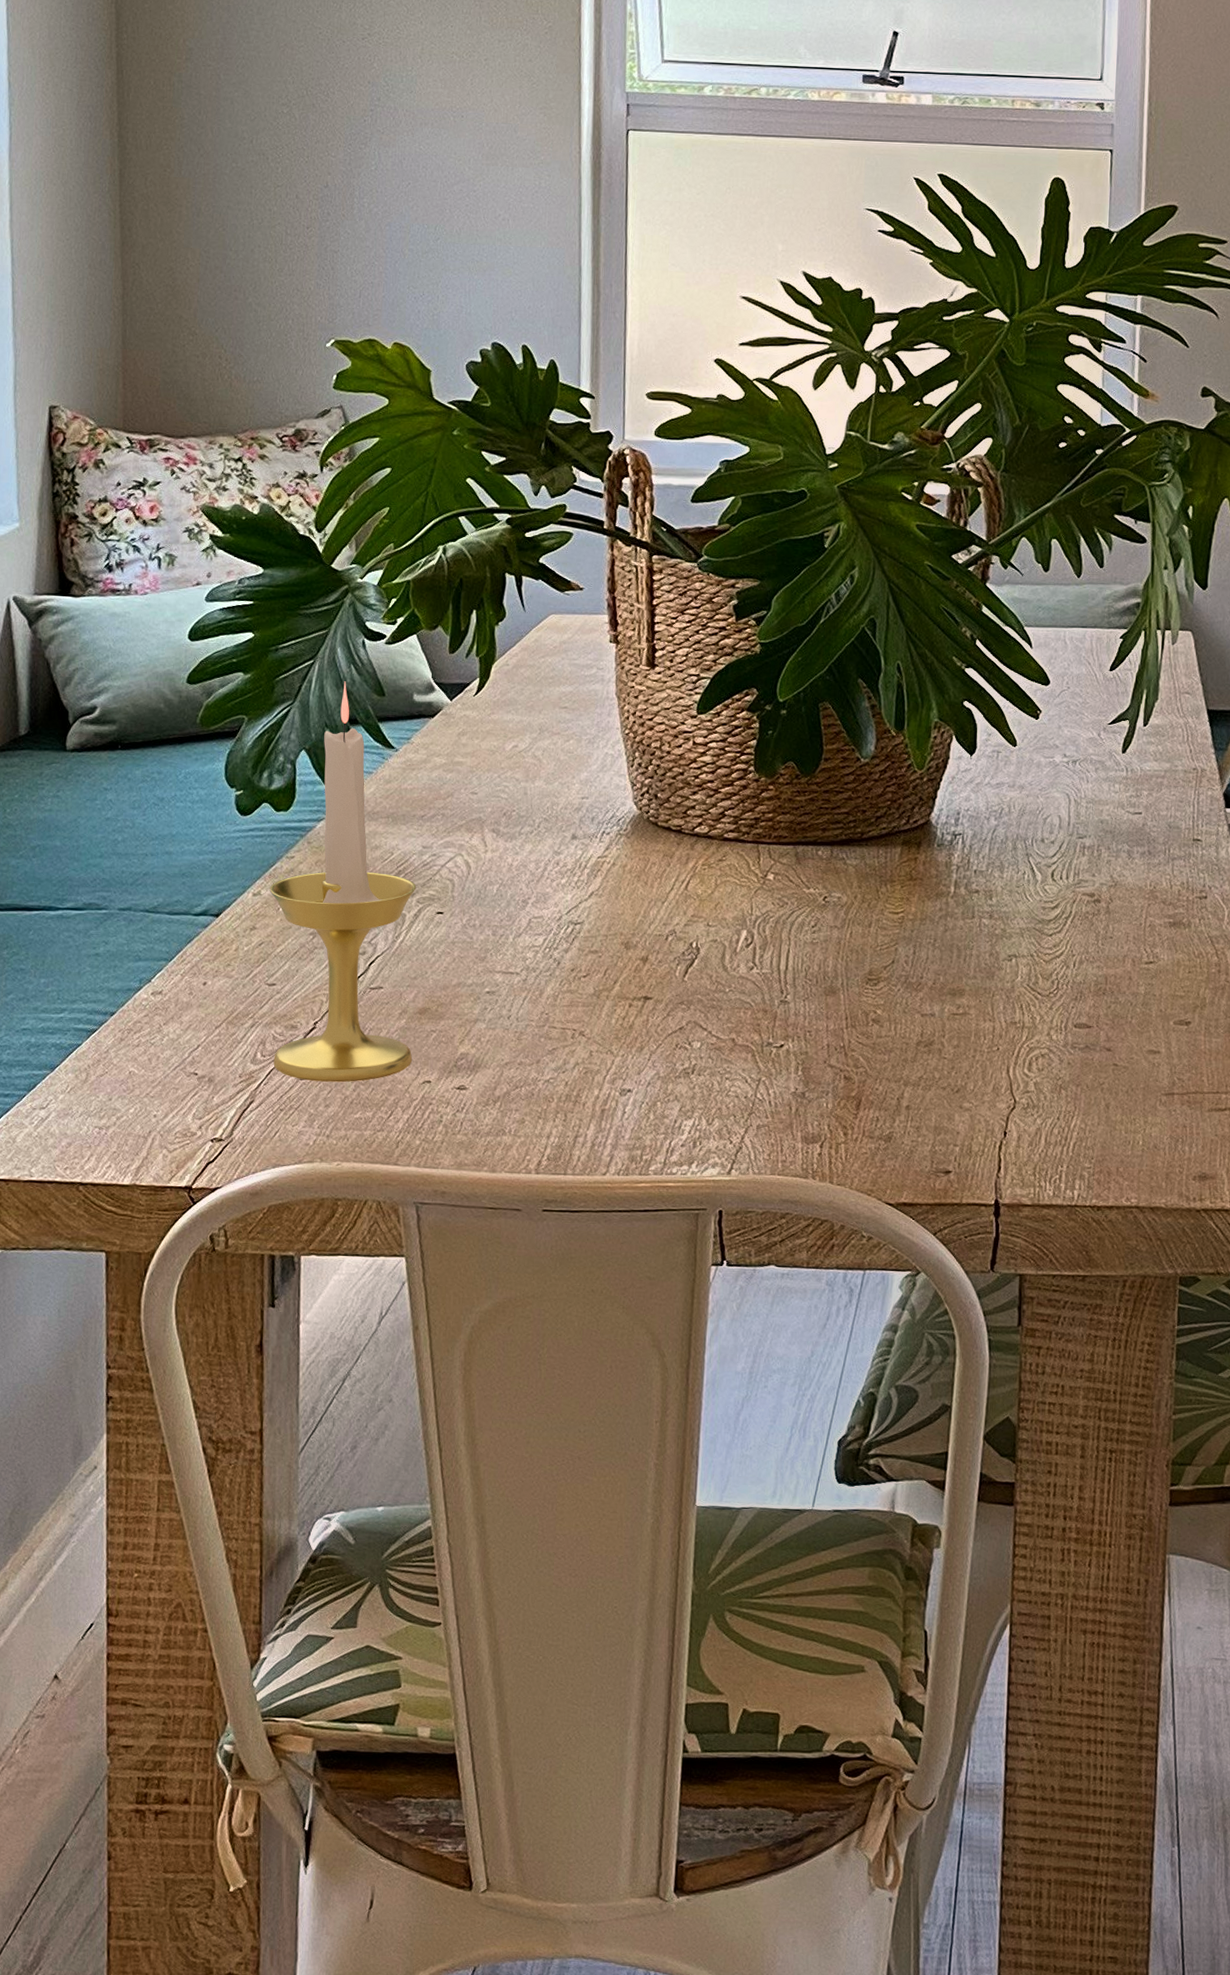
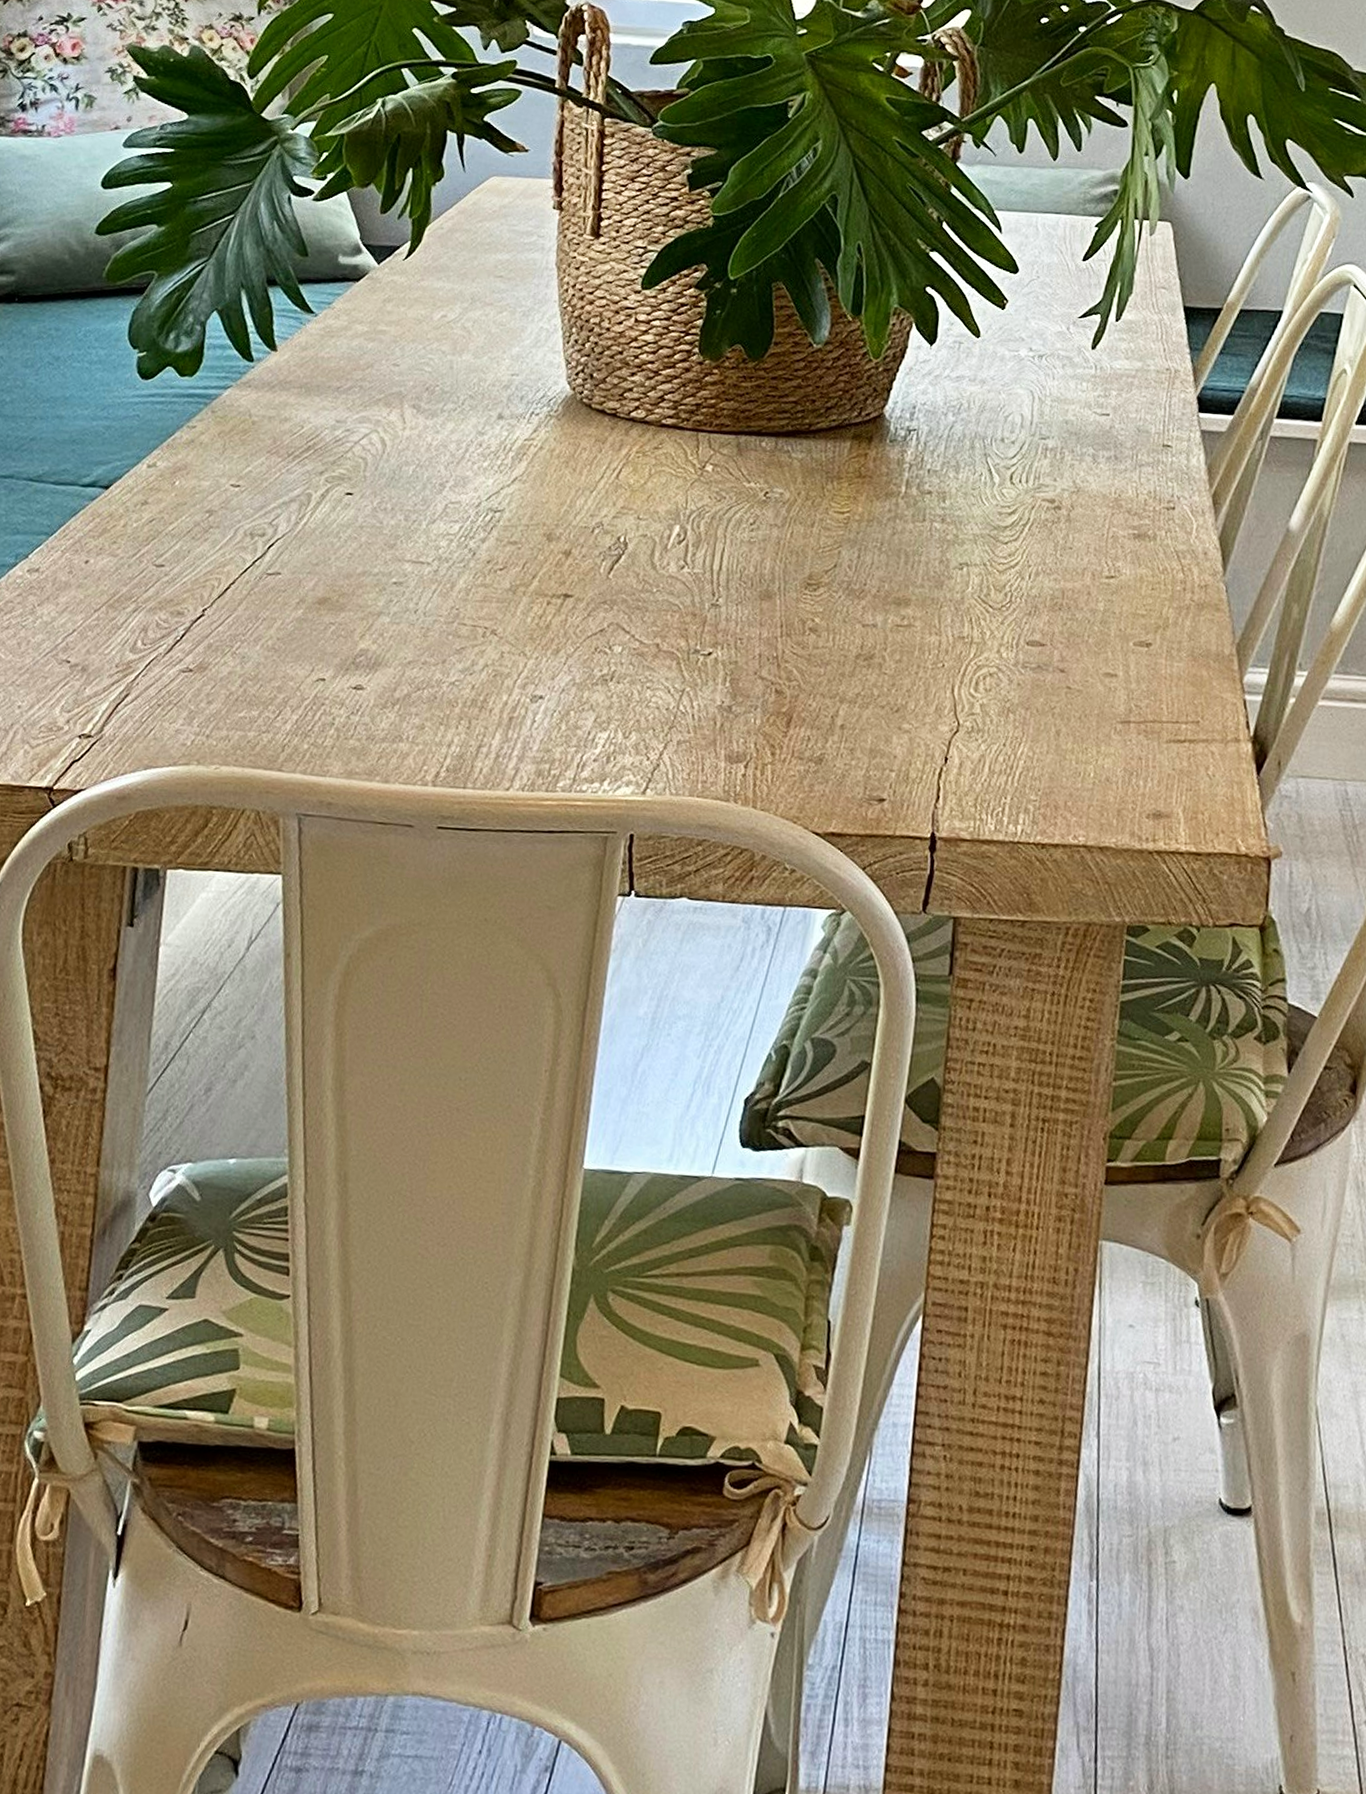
candlestick: present [269,681,417,1083] -> none [154,239,326,677]

